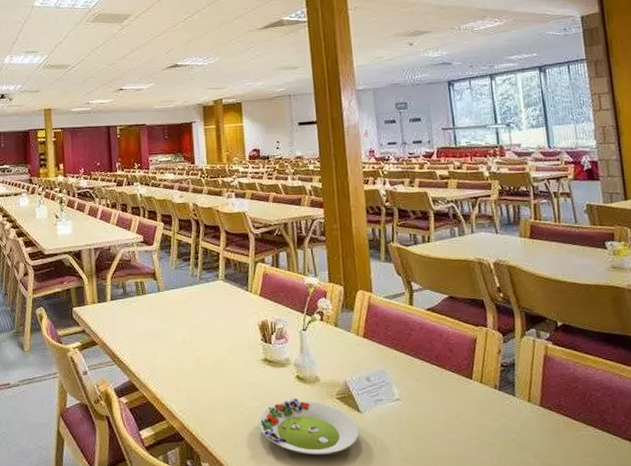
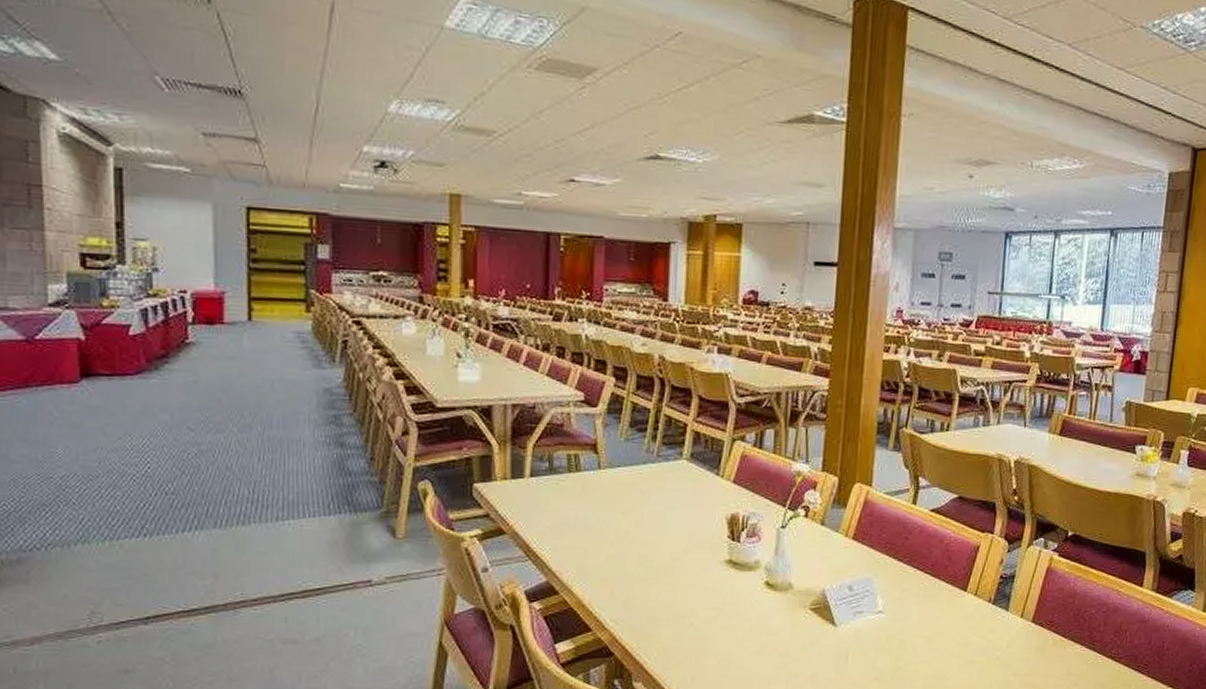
salad plate: present [258,398,359,454] -> none [711,607,831,673]

